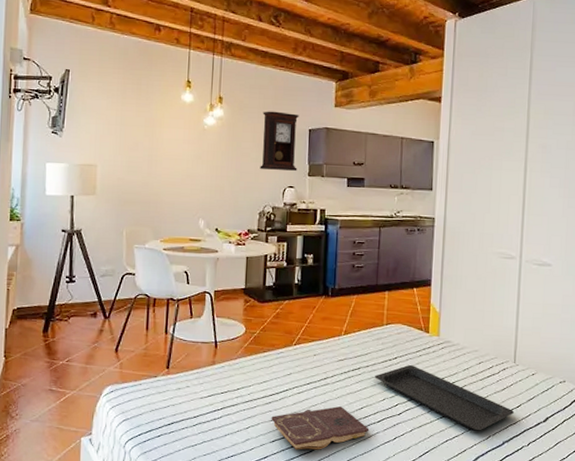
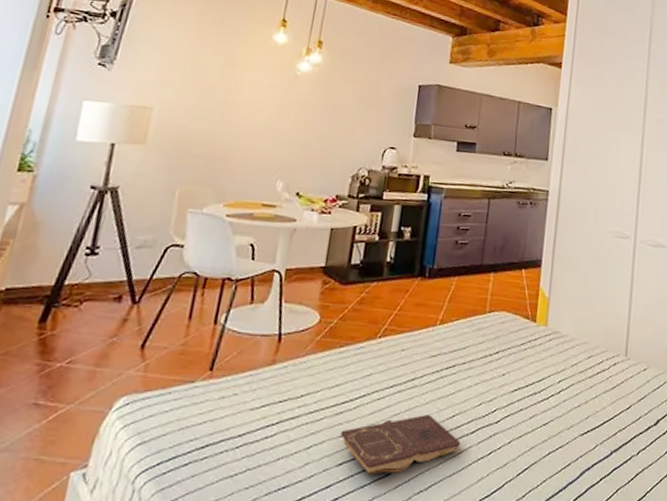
pendulum clock: present [260,111,299,171] -> none [358,61,409,130]
serving tray: present [375,365,514,431] -> none [472,361,624,440]

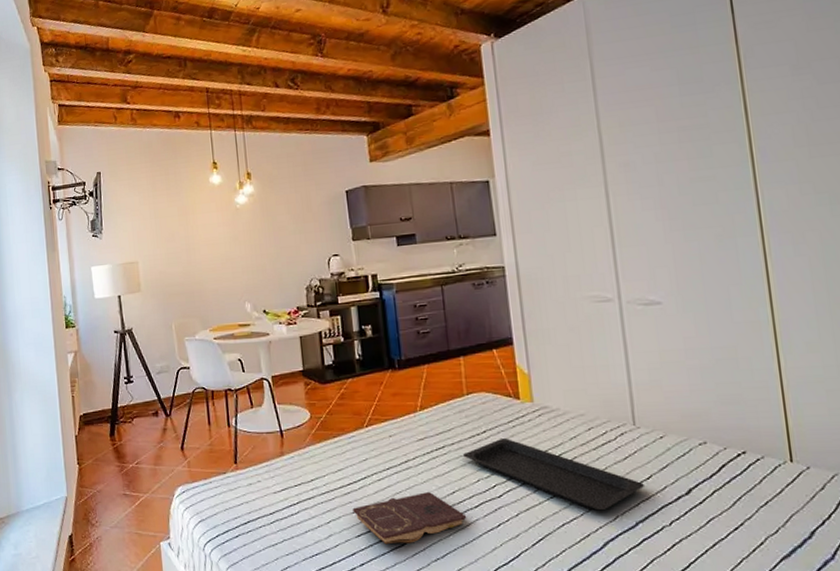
serving tray: none [472,361,624,440] -> present [463,439,644,511]

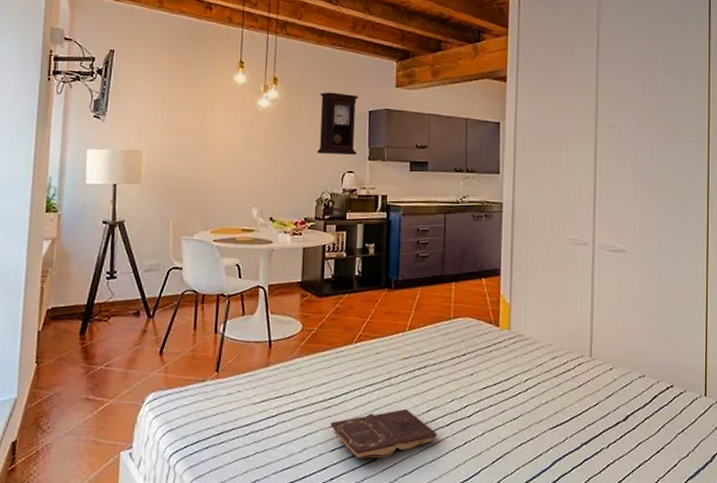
pendulum clock: none [294,177,340,241] -> present [317,92,358,155]
serving tray: present [463,439,644,511] -> none [442,362,591,433]

